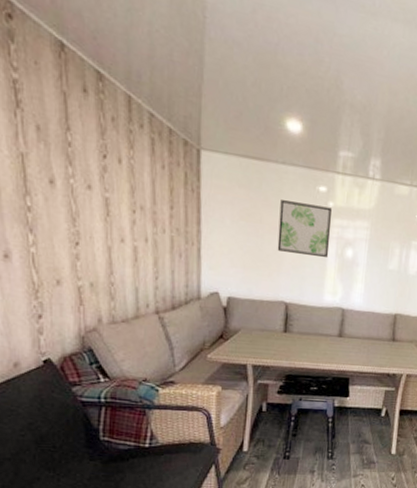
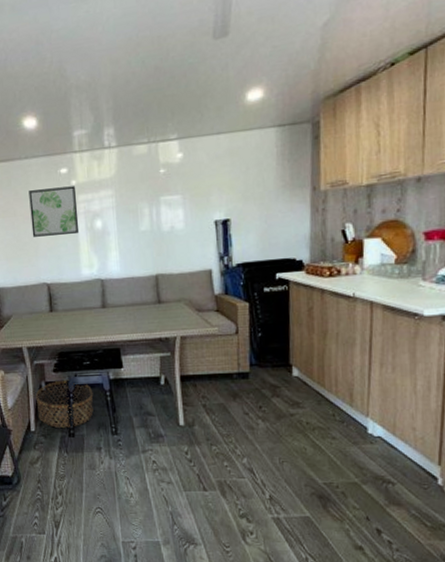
basket: none [253,402,316,450] -> present [35,380,94,428]

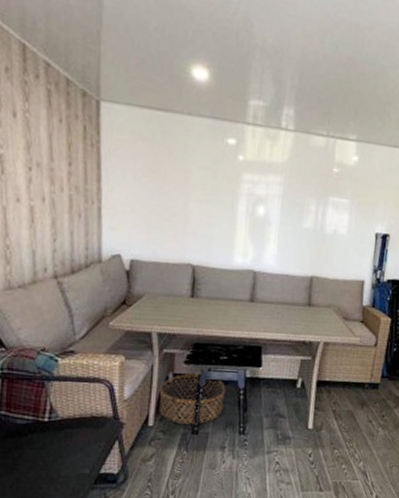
wall art: present [29,186,80,237] -> none [183,154,241,217]

